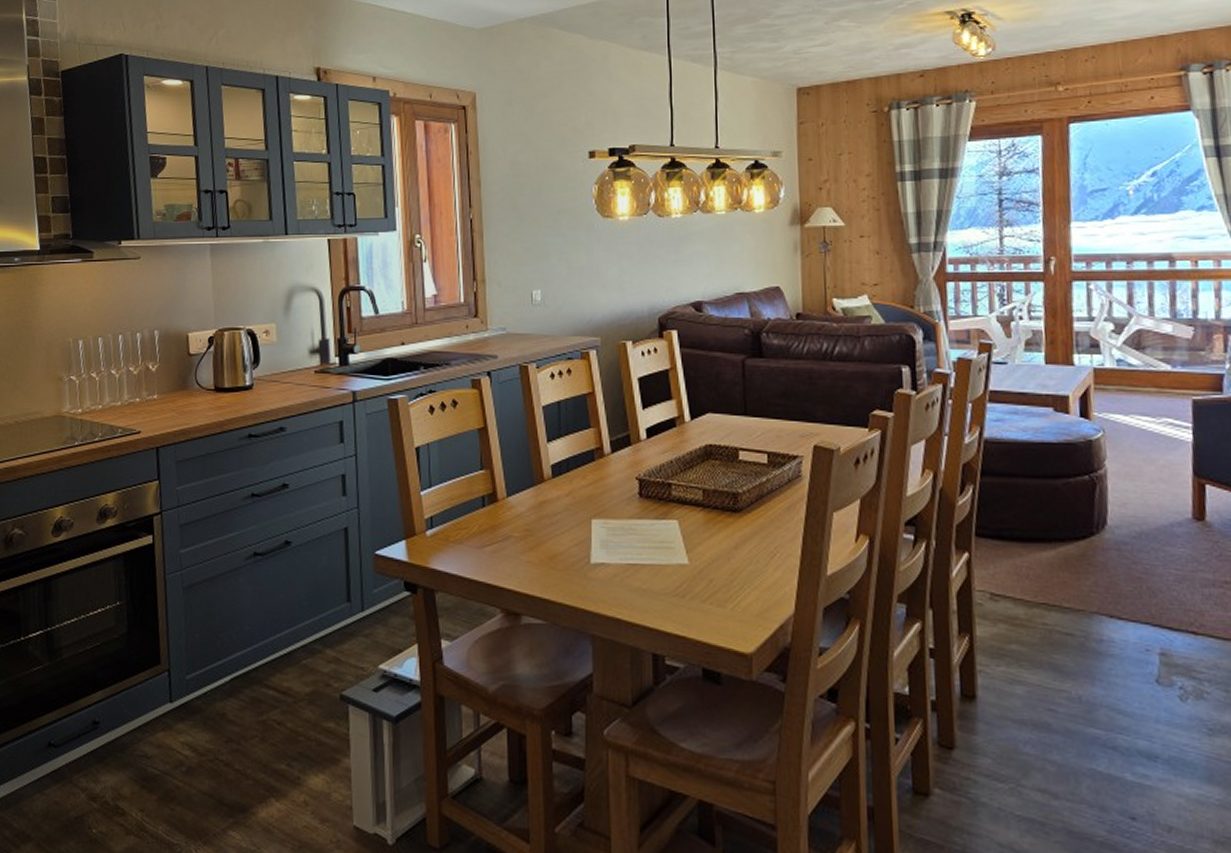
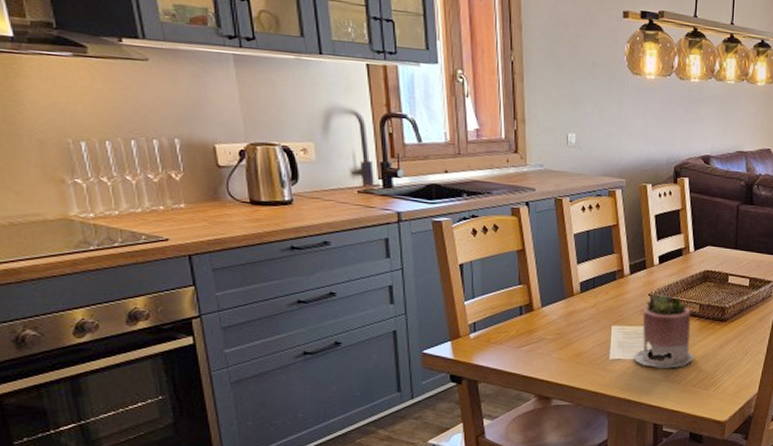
succulent planter: none [621,475,701,576] -> present [633,293,694,368]

